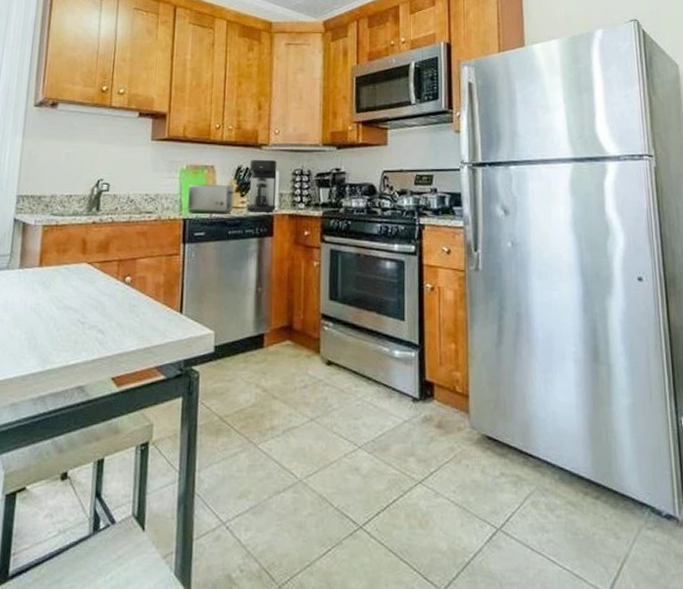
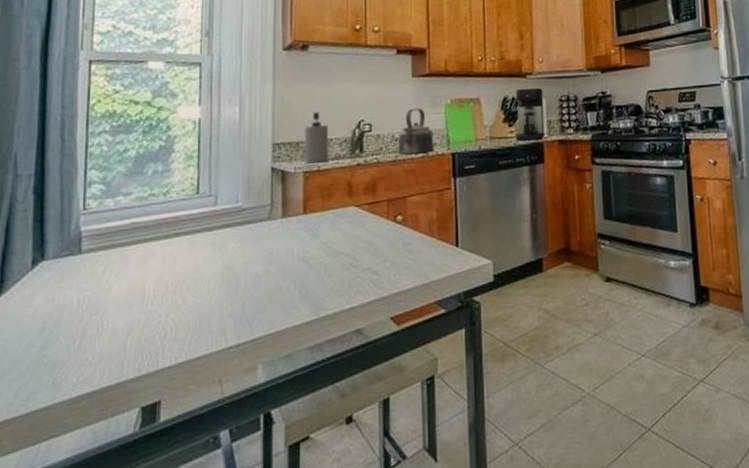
soap dispenser: none [45,168,69,218] -> present [303,112,329,164]
kettle: none [132,172,167,217] -> present [398,109,434,155]
toaster: present [188,184,235,214] -> none [455,115,502,147]

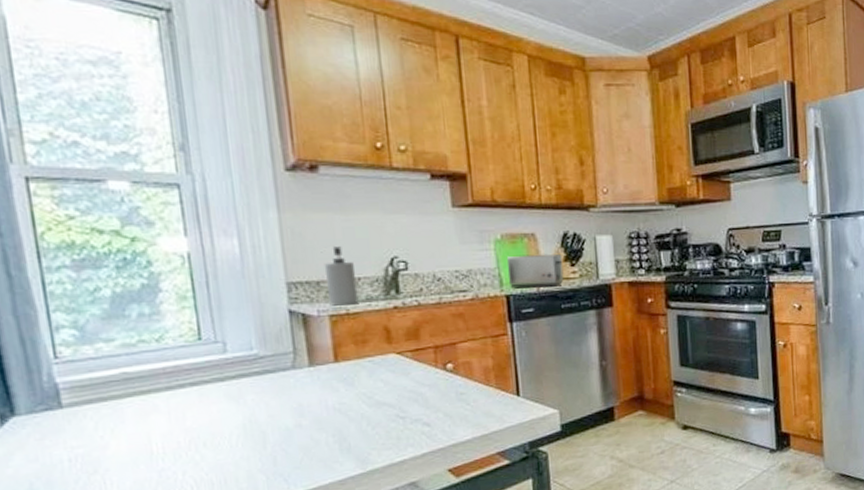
kettle: present [398,109,434,155] -> none [441,244,485,297]
toaster: none [455,115,502,147] -> present [507,253,564,289]
coffee maker: present [516,88,545,141] -> none [577,222,613,282]

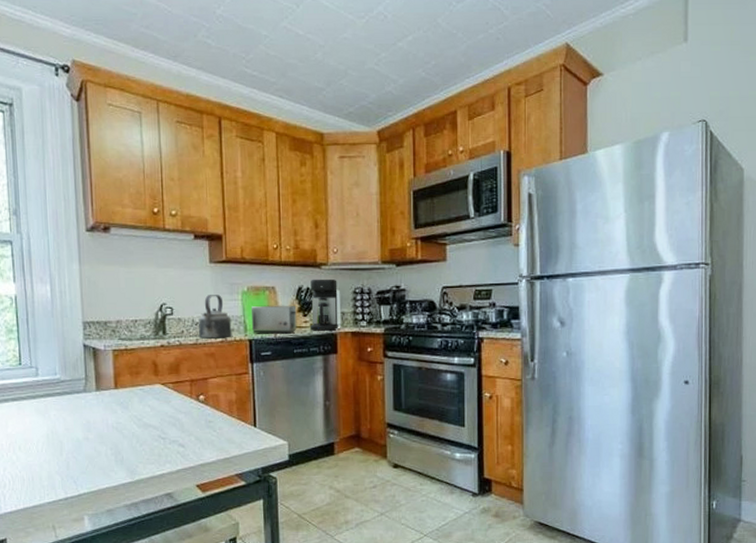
soap dispenser: present [320,246,359,306] -> none [109,294,135,342]
kettle: none [441,244,485,297] -> present [198,295,232,339]
coffee maker: none [577,222,613,282] -> present [310,279,338,331]

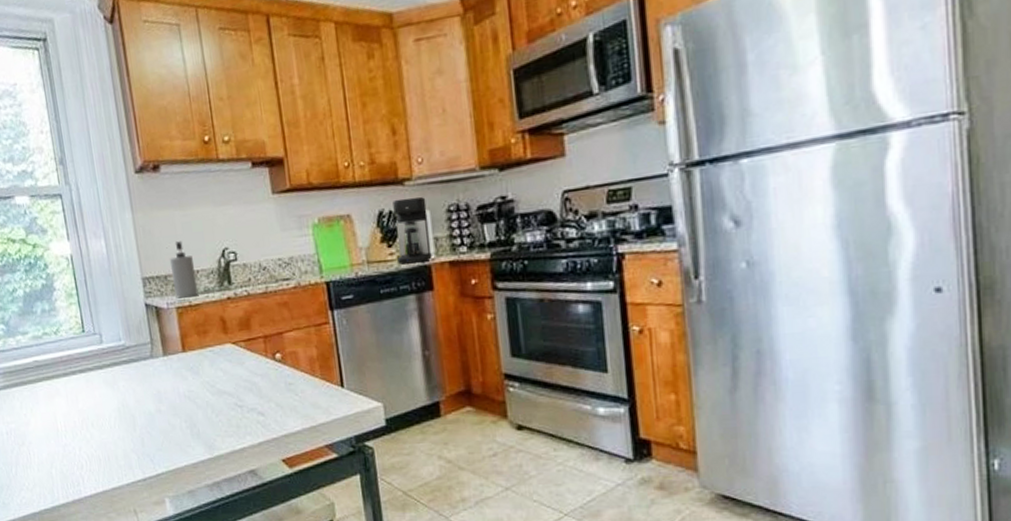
soap dispenser: none [109,294,135,342] -> present [166,241,199,299]
kettle: present [198,295,232,339] -> none [266,231,306,286]
toaster: present [252,305,297,334] -> none [325,234,382,275]

